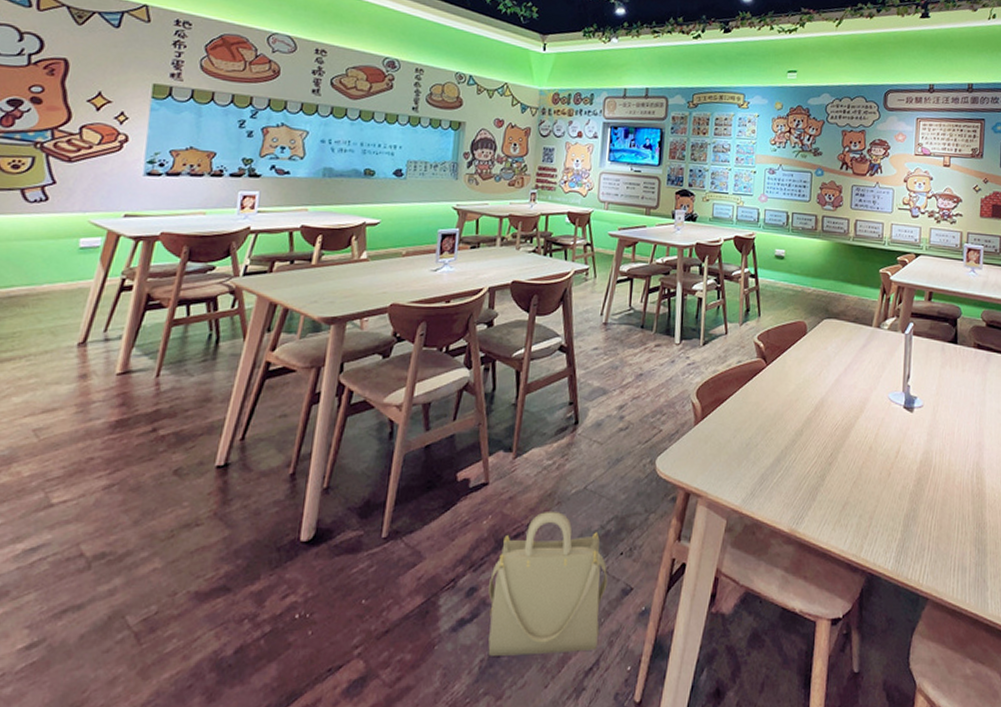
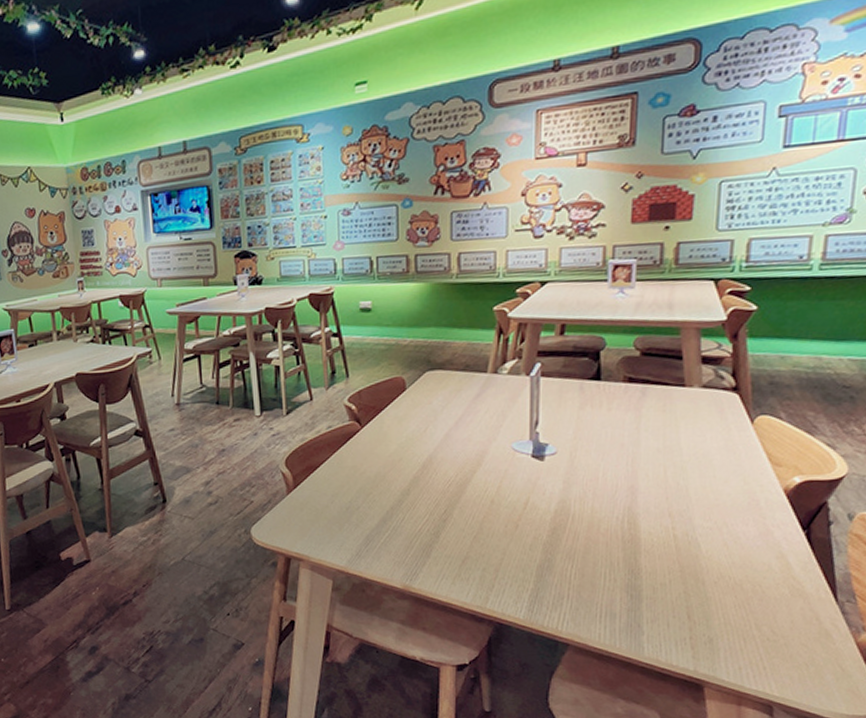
handbag: present [488,512,608,656] -> none [107,581,219,700]

